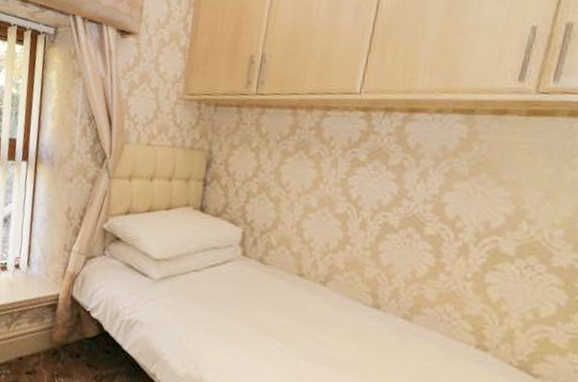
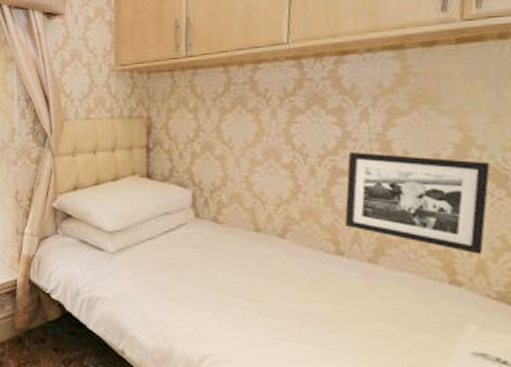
picture frame: none [387,211,537,324] -> present [345,153,491,255]

